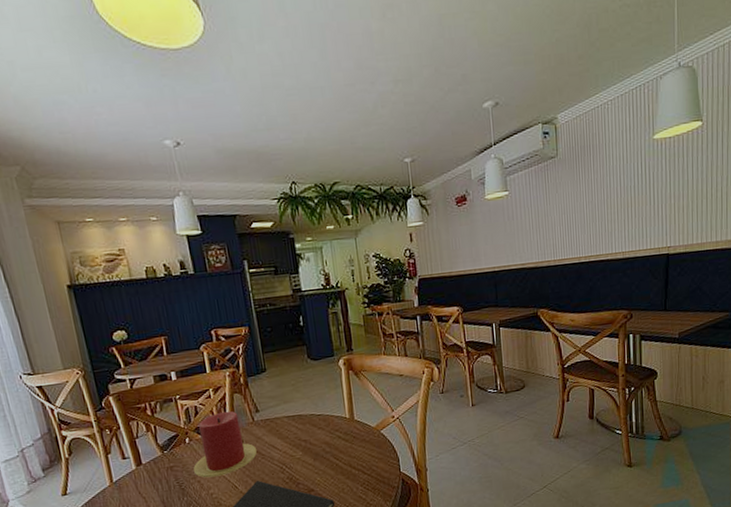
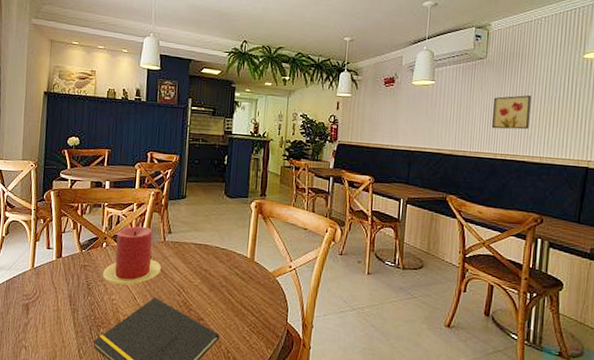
wall art: none [571,189,609,232] -> present [492,95,531,130]

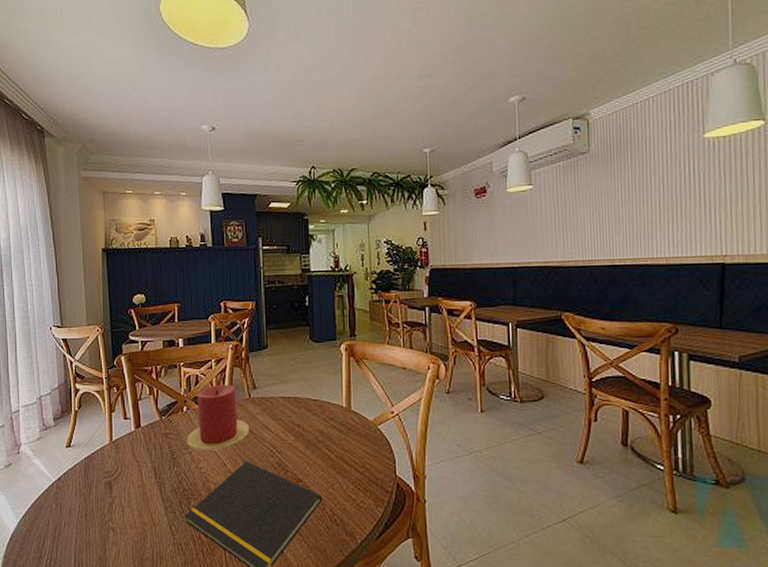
wall art: present [492,95,531,130] -> none [604,189,649,231]

